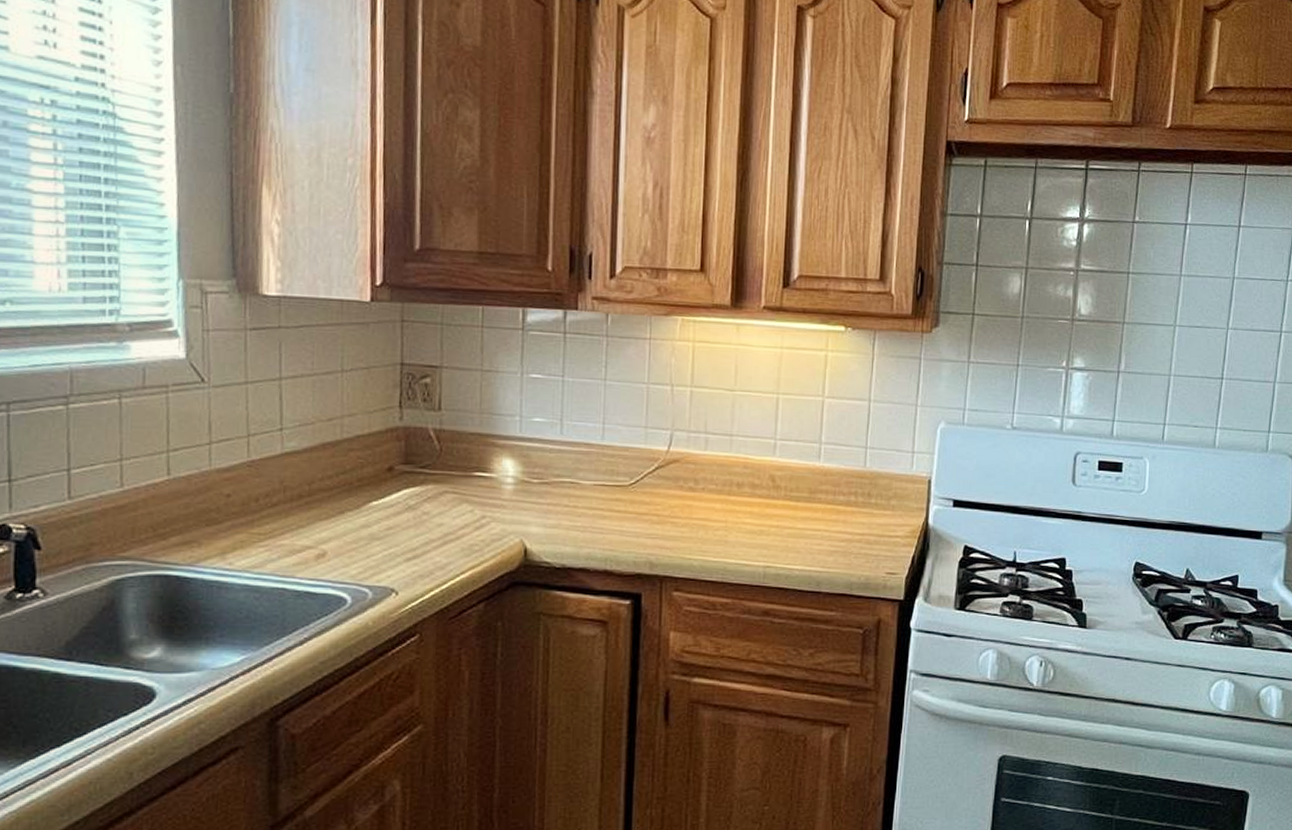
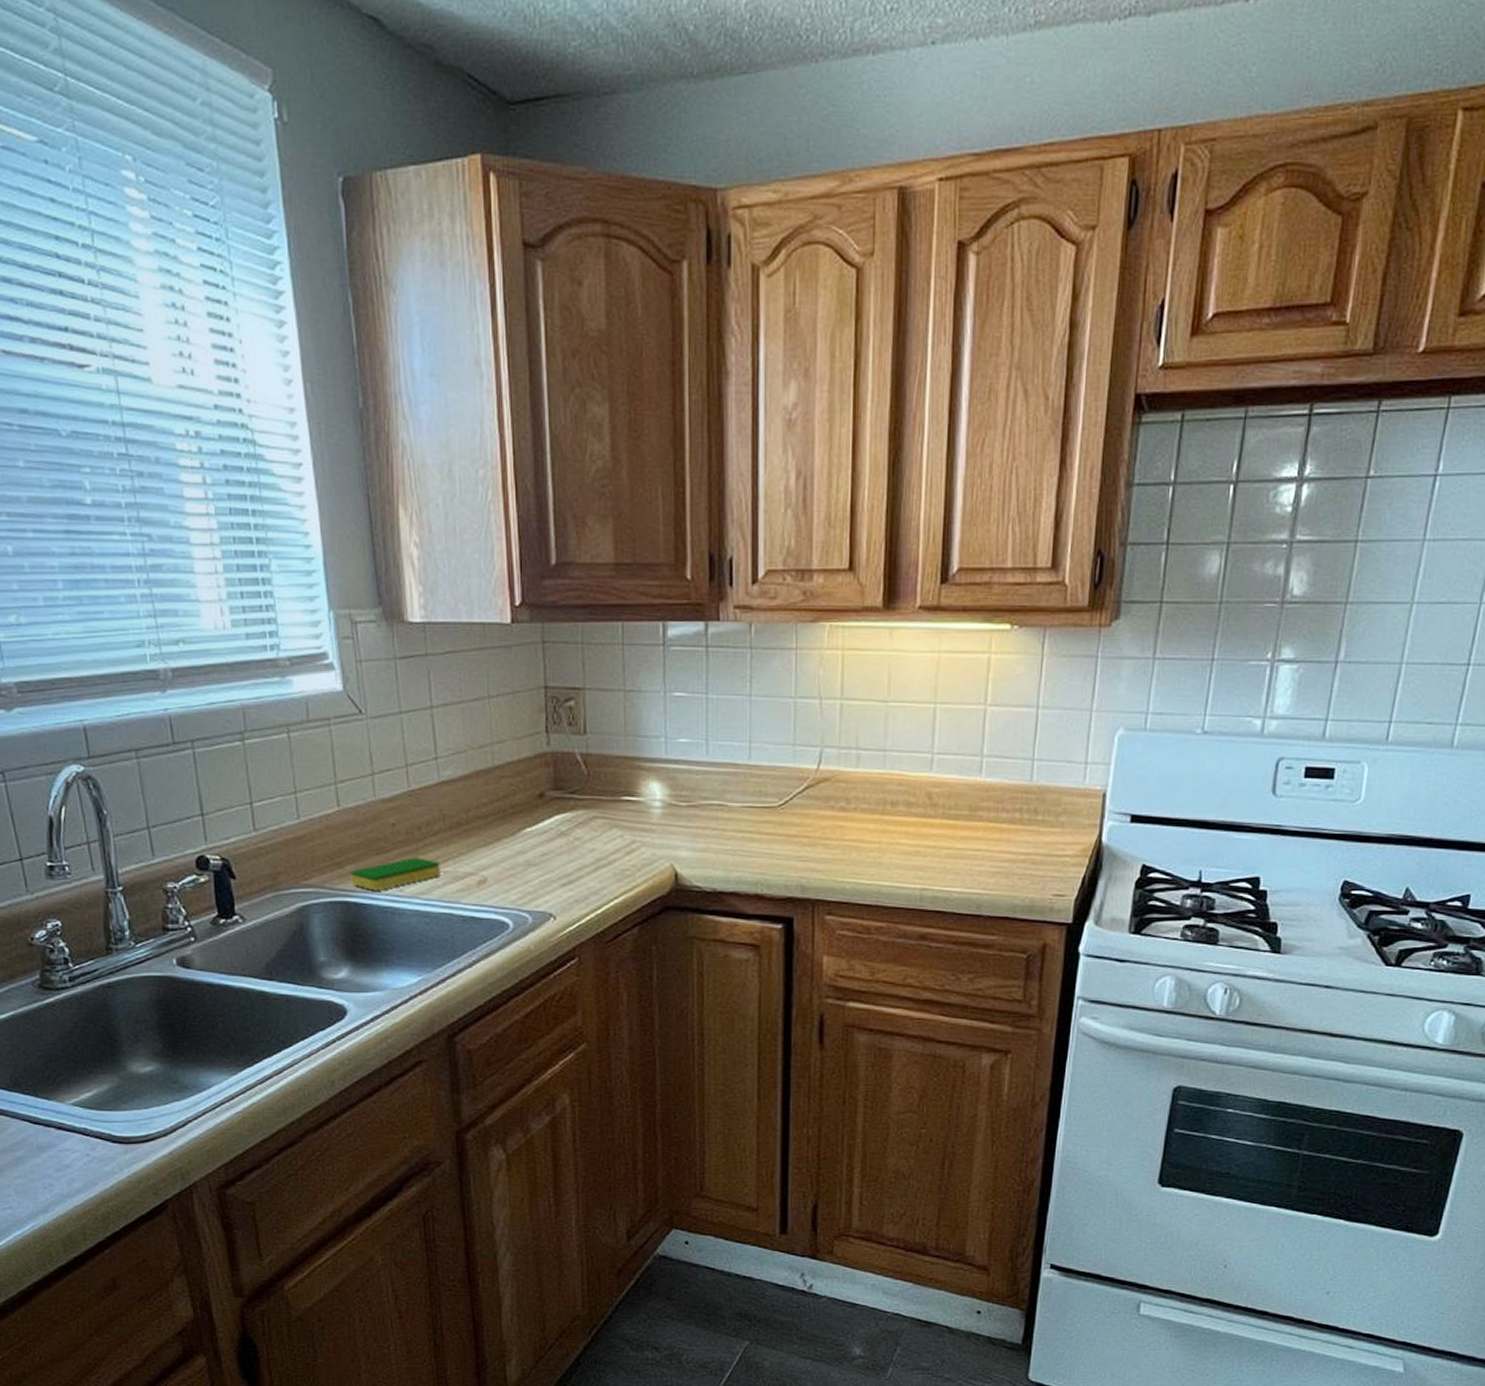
dish sponge: none [175,529,276,564] -> present [351,857,441,891]

